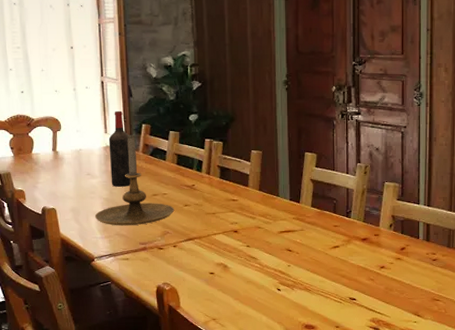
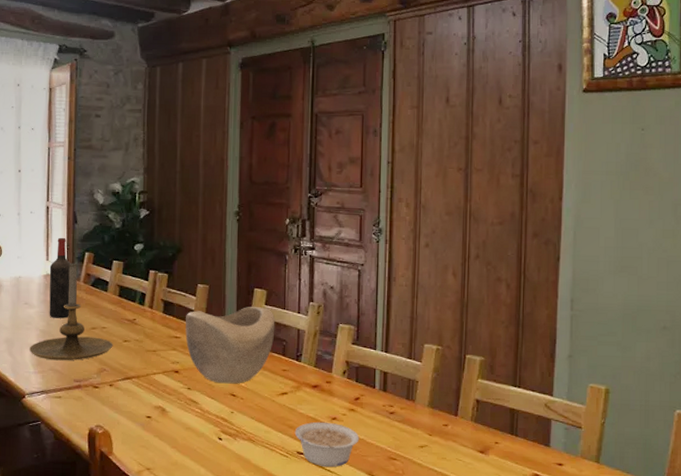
decorative bowl: none [242,168,326,240] -> present [185,306,275,384]
legume: none [347,270,406,309] -> present [294,421,360,467]

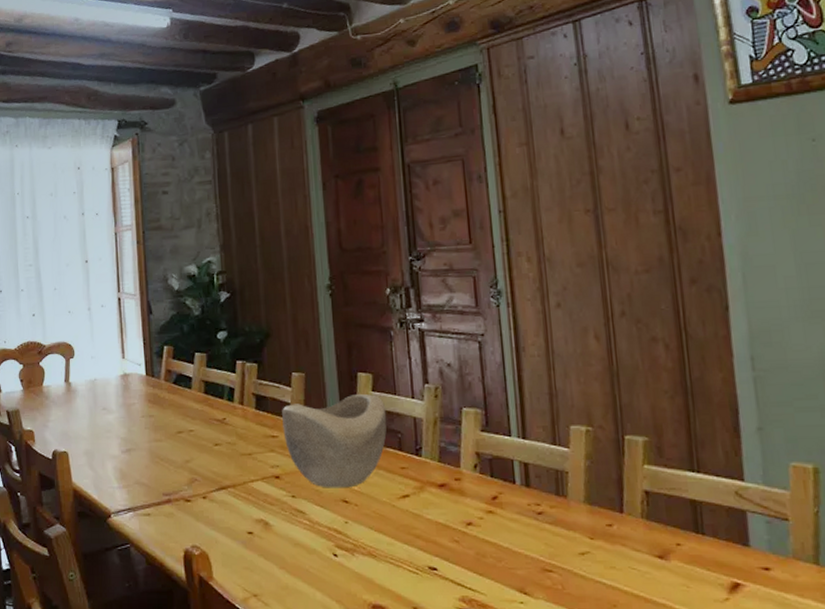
candle holder: present [30,263,113,361] -> none [112,359,203,472]
wine bottle: present [49,237,71,318] -> none [126,331,152,424]
legume: present [294,421,360,467] -> none [423,528,504,584]

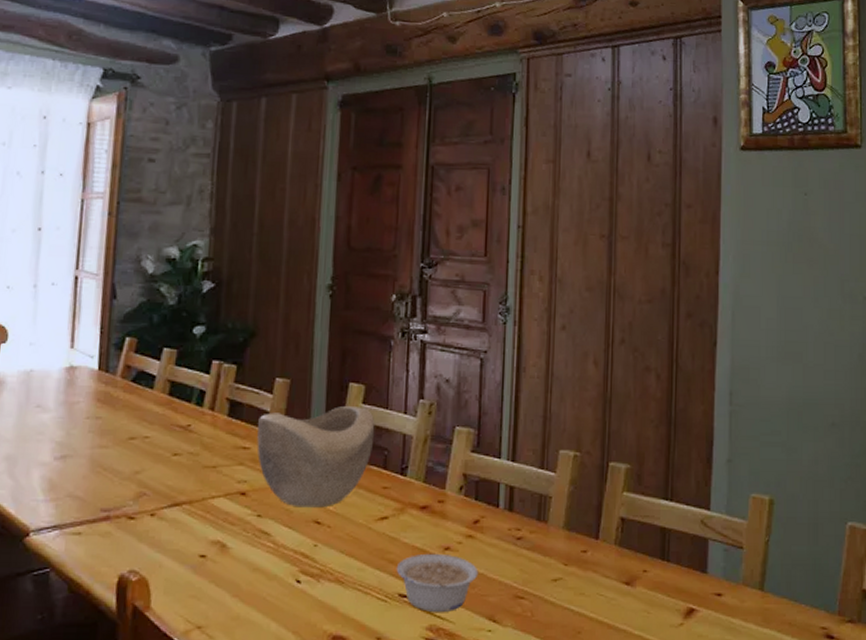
legume: none [423,528,504,584] -> present [396,553,479,612]

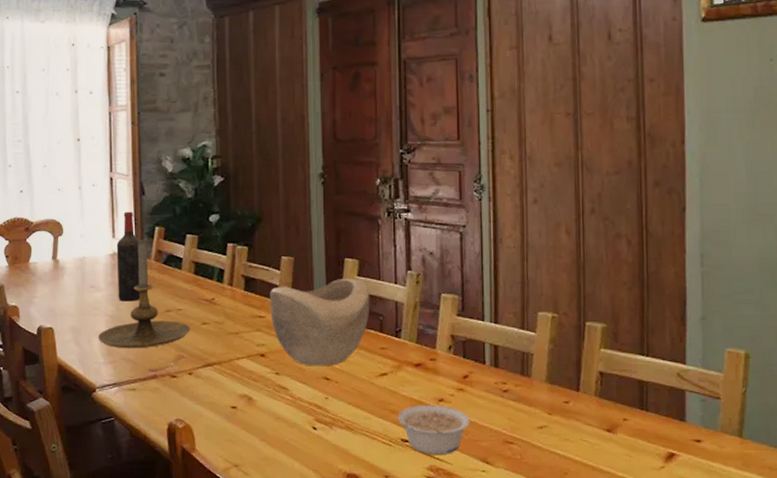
candle holder: none [39,351,158,484] -> present [98,239,191,349]
wine bottle: none [70,317,105,426] -> present [116,211,140,302]

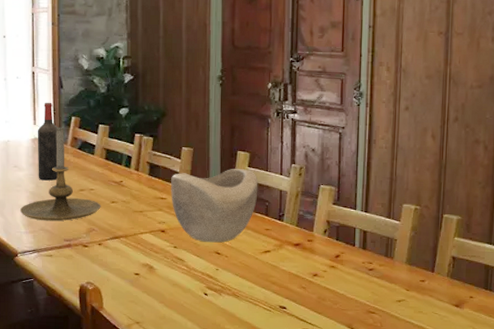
legume: present [397,404,471,454] -> none [277,278,340,320]

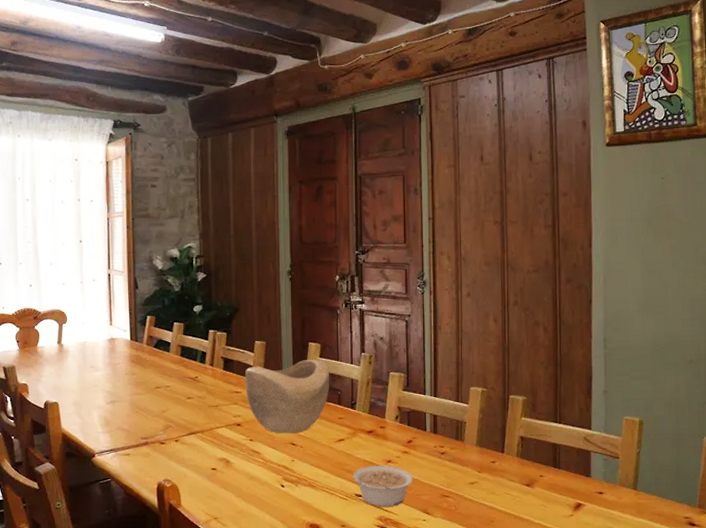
candle holder: present [20,127,101,222] -> none [97,326,177,420]
wine bottle: present [37,102,58,181] -> none [113,302,134,380]
legume: none [277,278,340,320] -> present [352,465,414,507]

